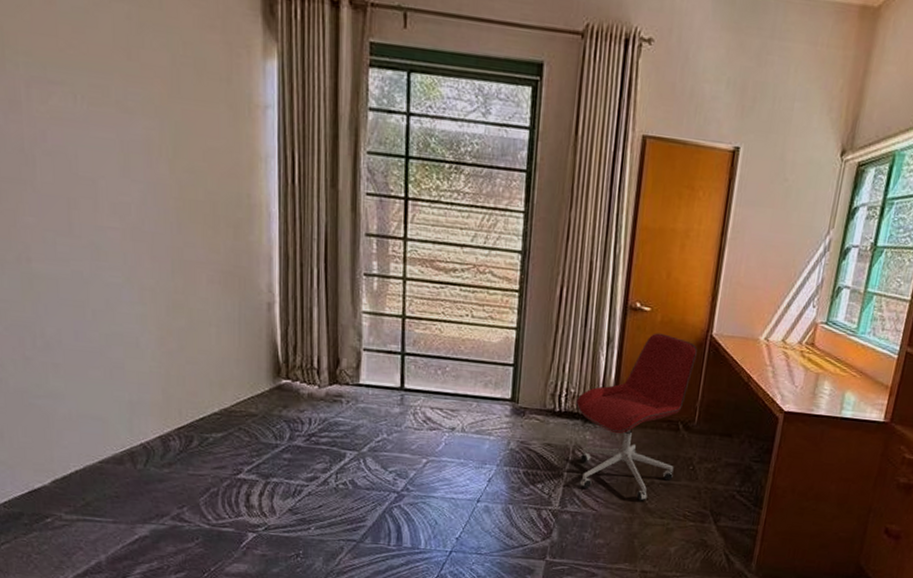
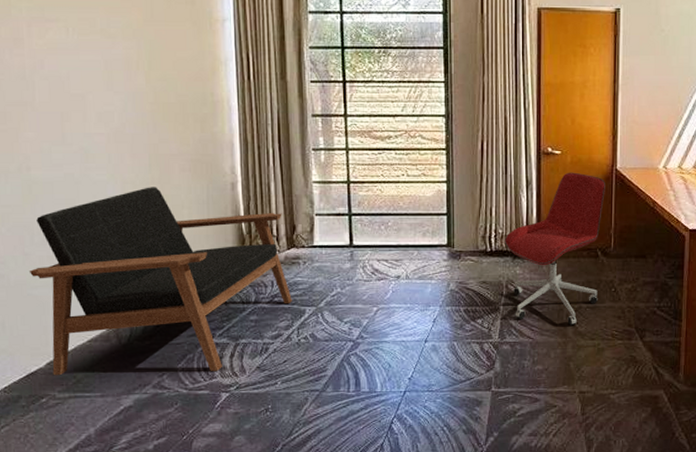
armchair: none [30,296,332,509] -> present [29,187,292,376]

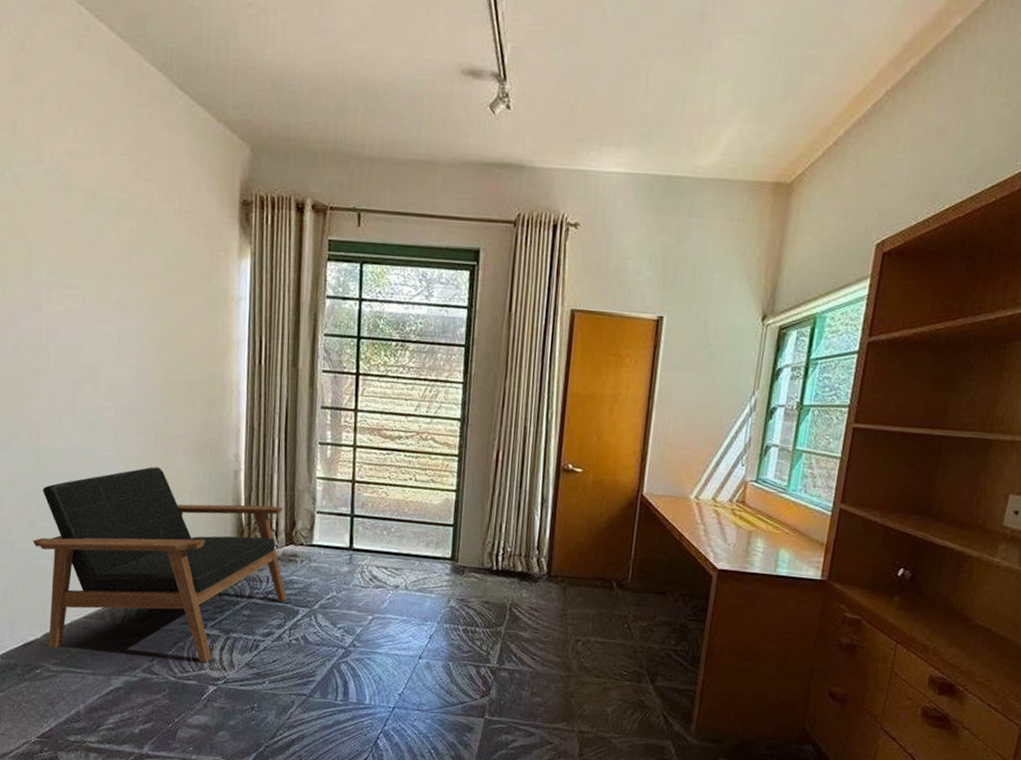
office chair: present [504,172,605,326] -> none [512,493,629,660]

